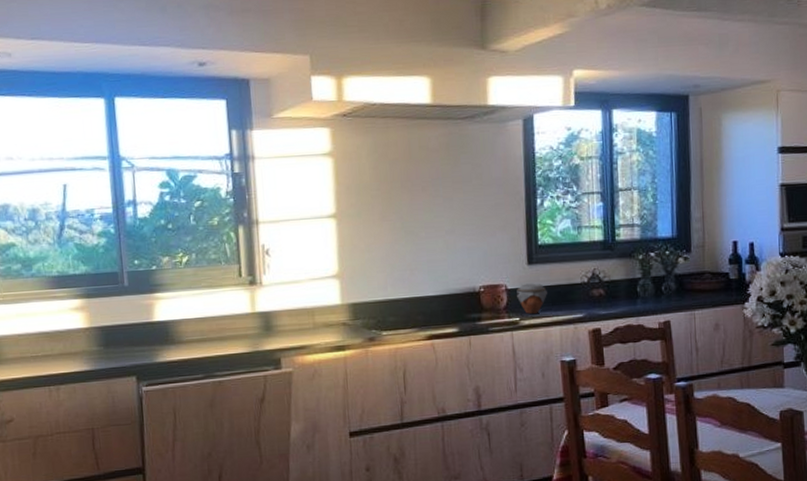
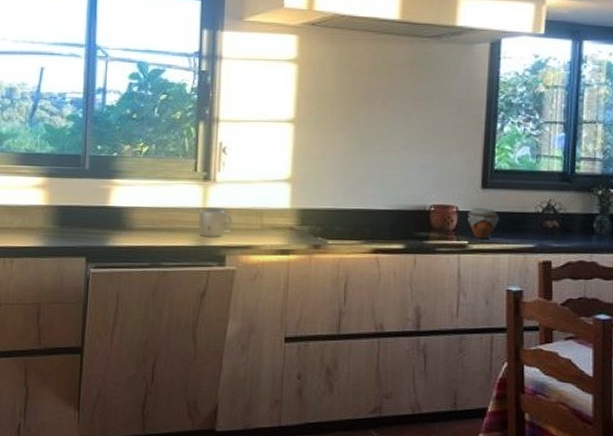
mug: none [248,312,284,342] -> present [198,209,233,237]

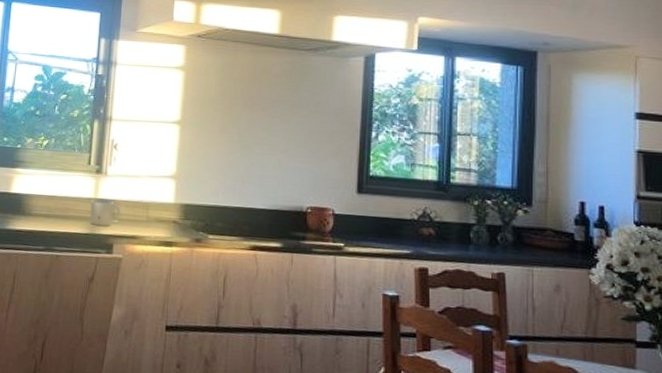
jar: present [466,207,500,240] -> none [342,211,376,243]

